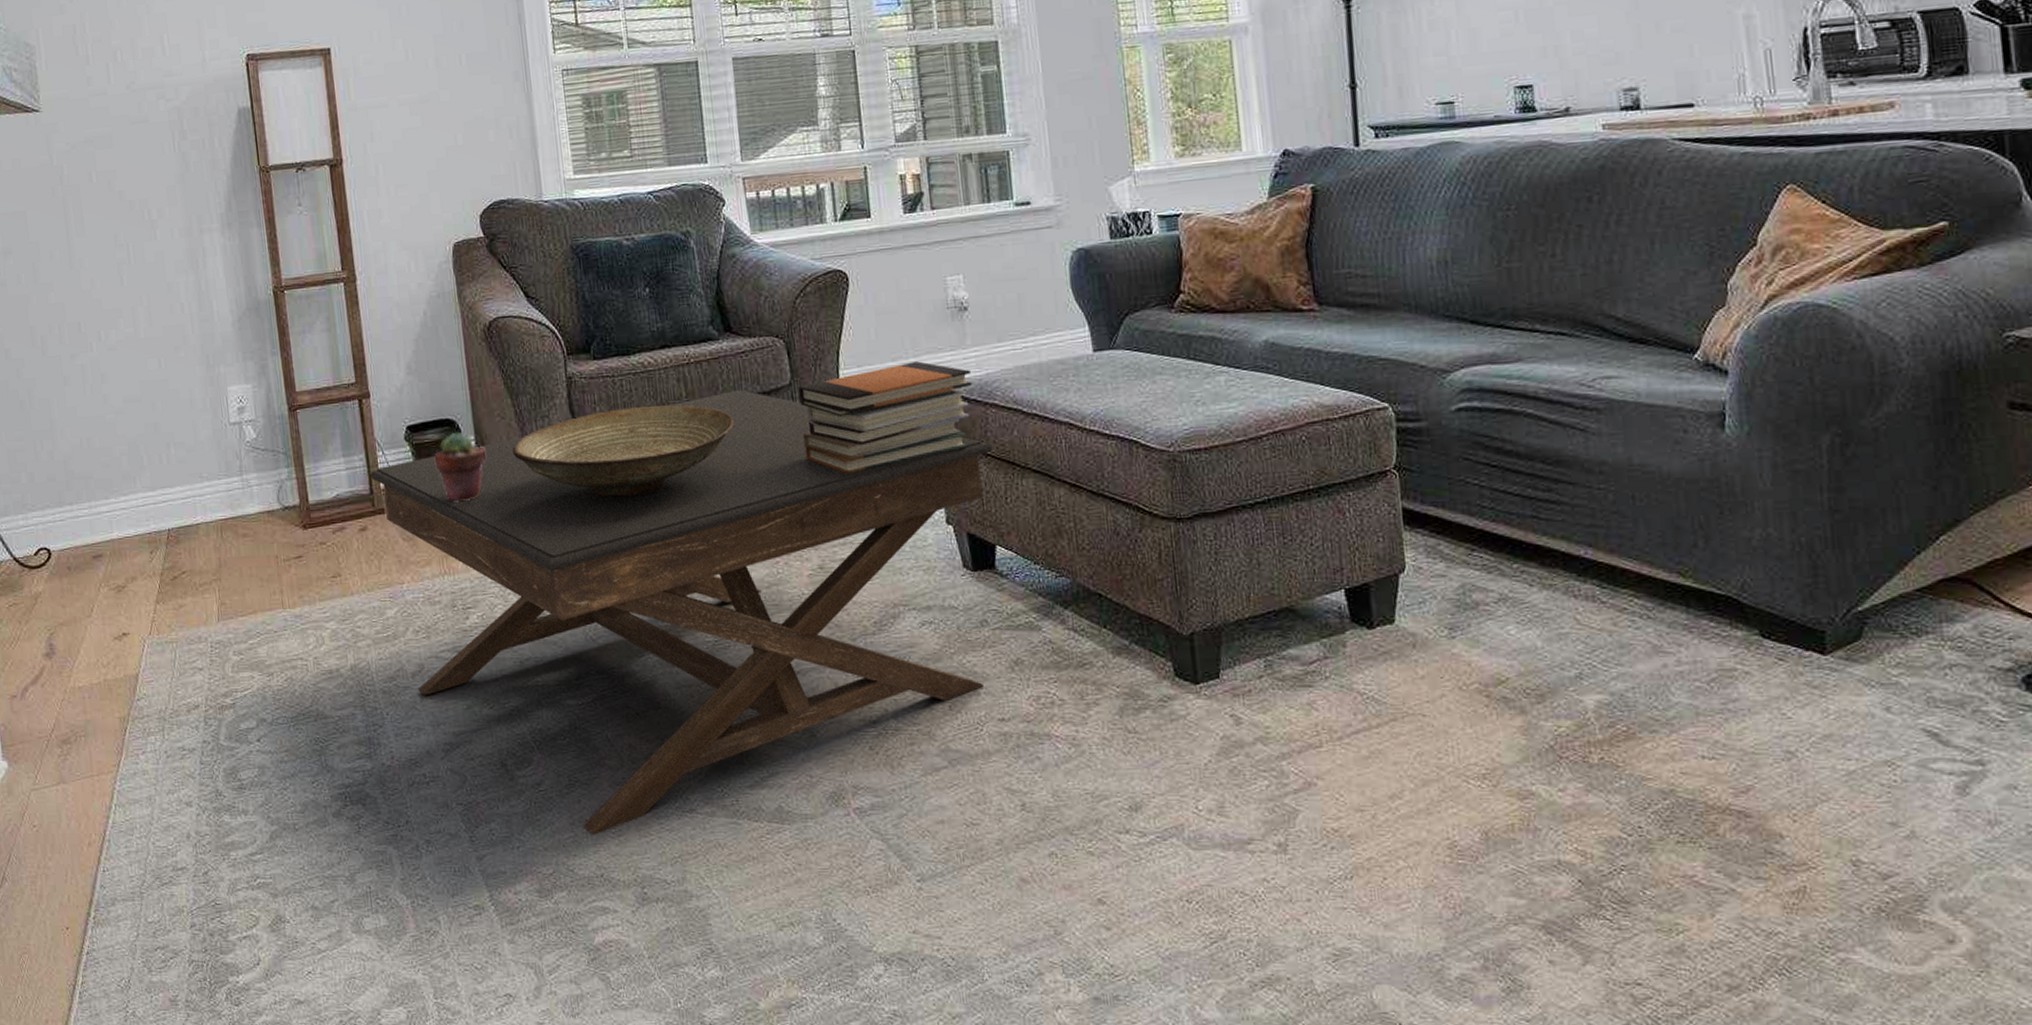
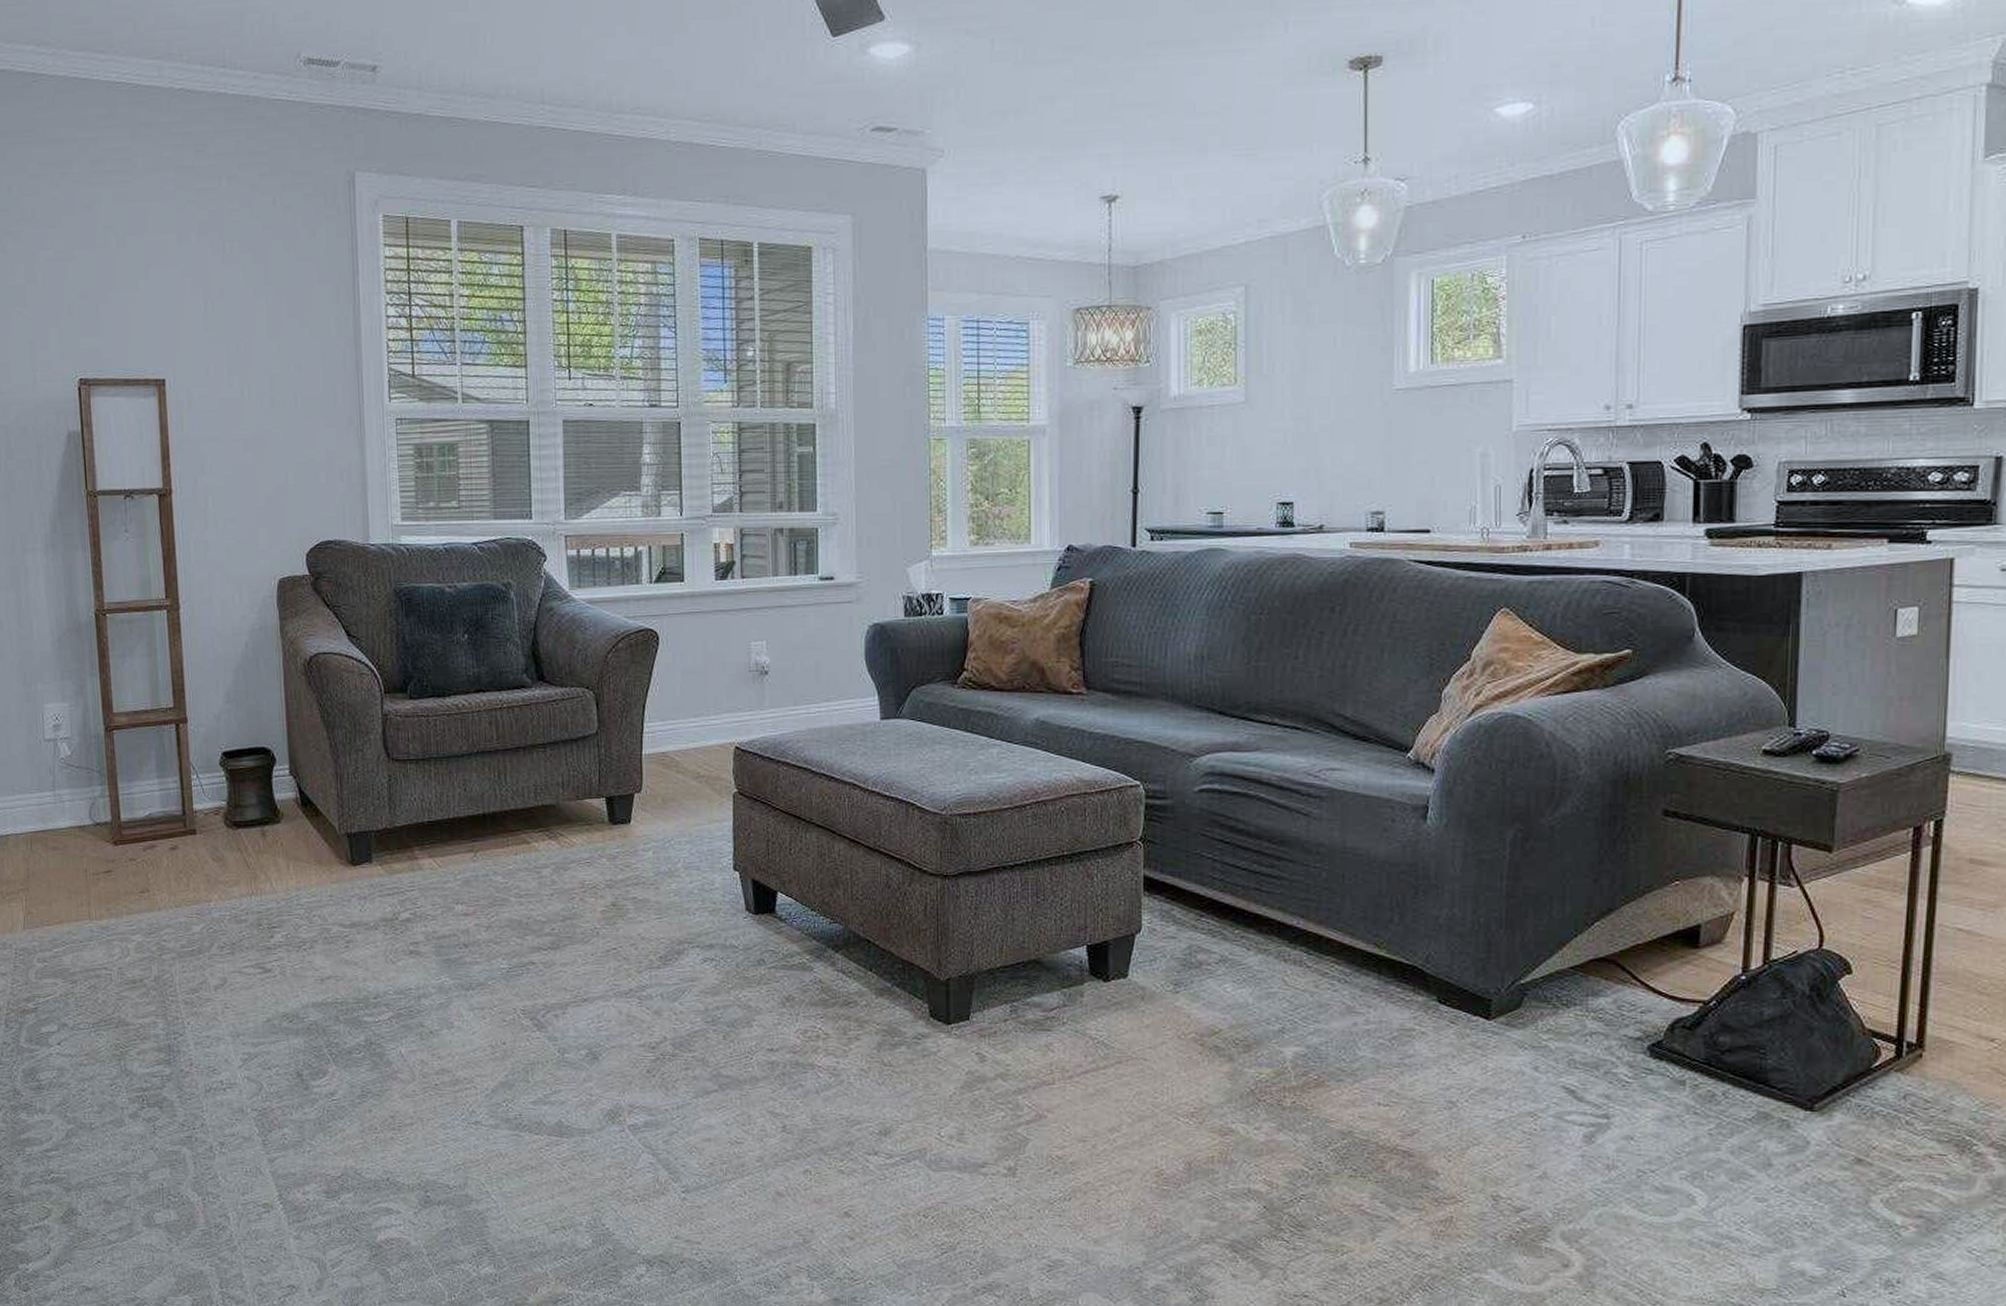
coffee table: present [369,389,993,835] -> none [183,735,782,1142]
potted succulent: present [434,431,486,502] -> none [248,760,300,827]
decorative bowl: present [512,405,735,497] -> none [325,745,542,830]
book stack: present [798,361,972,475] -> none [604,719,768,820]

